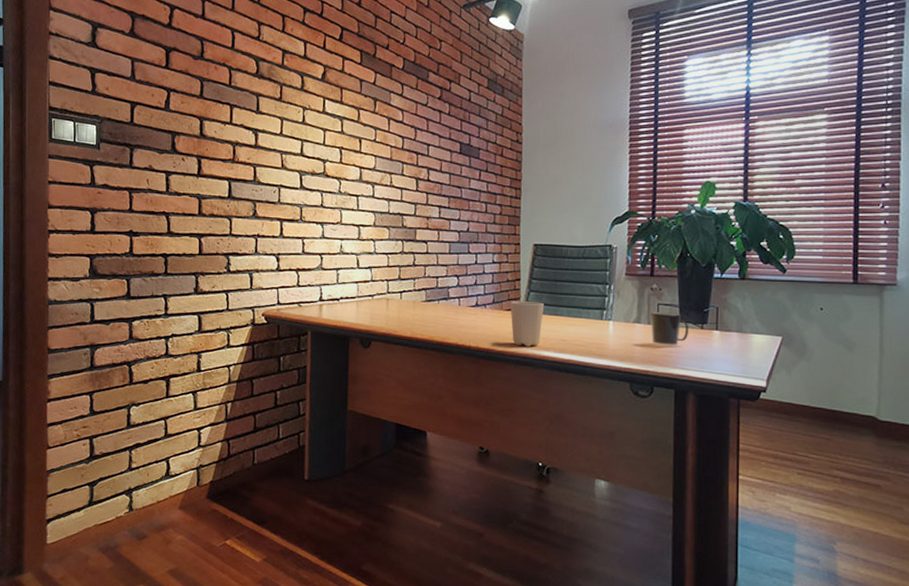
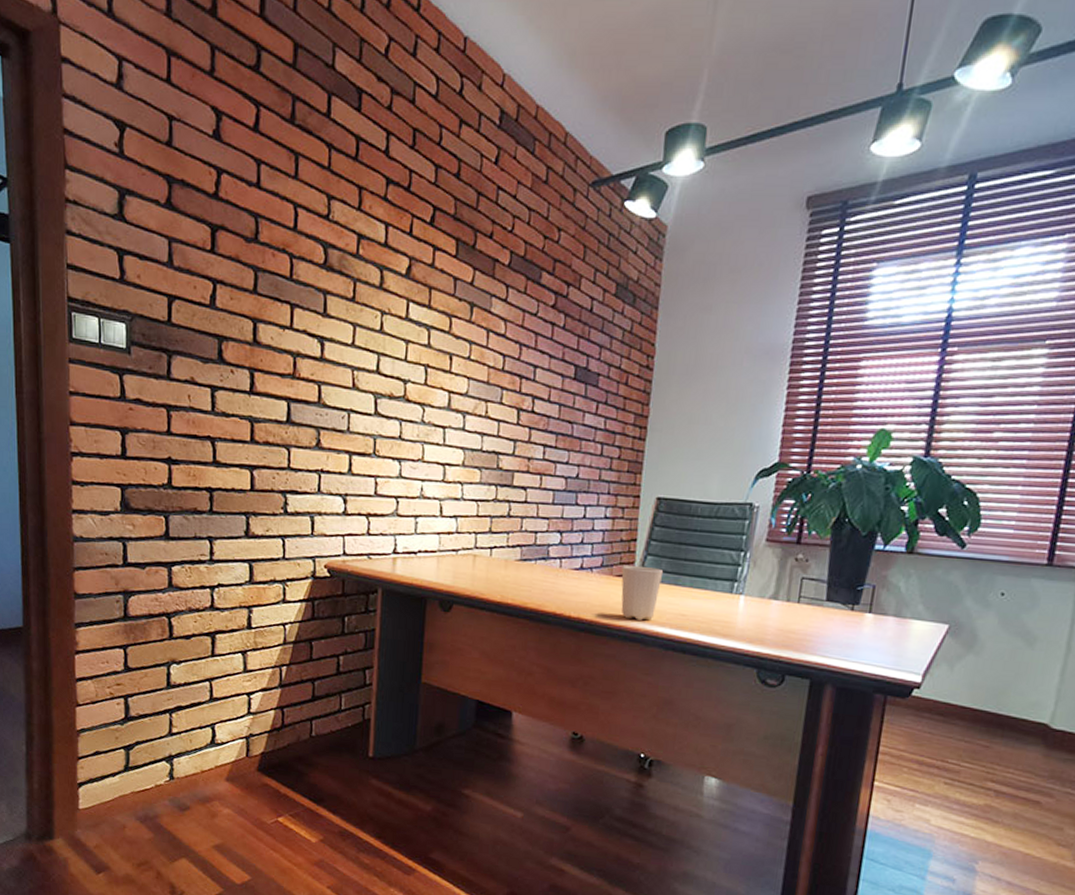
mug: present [651,311,689,348] -> none [789,586,837,631]

